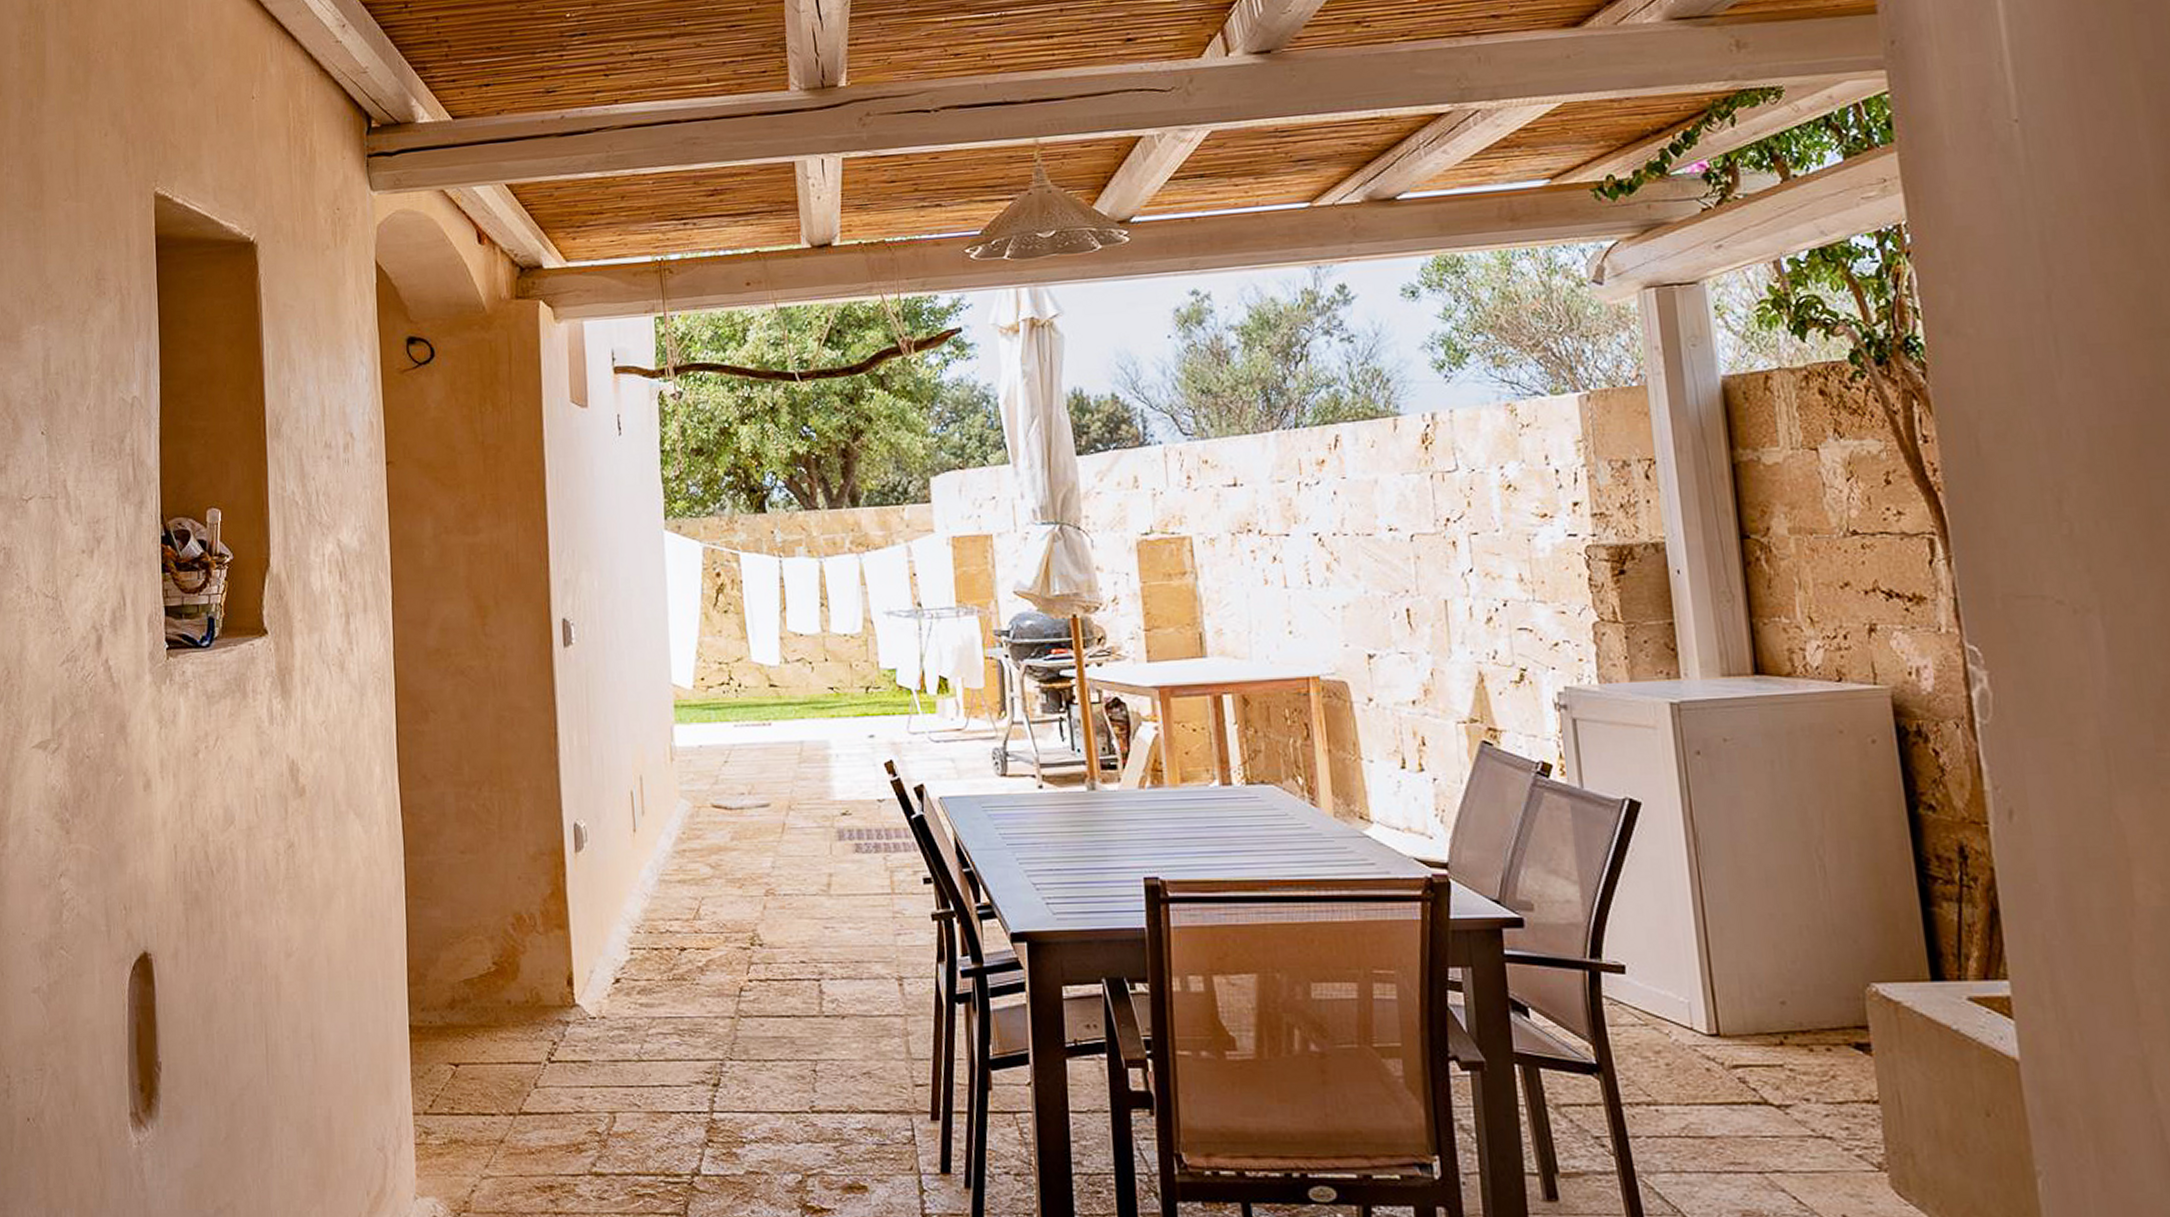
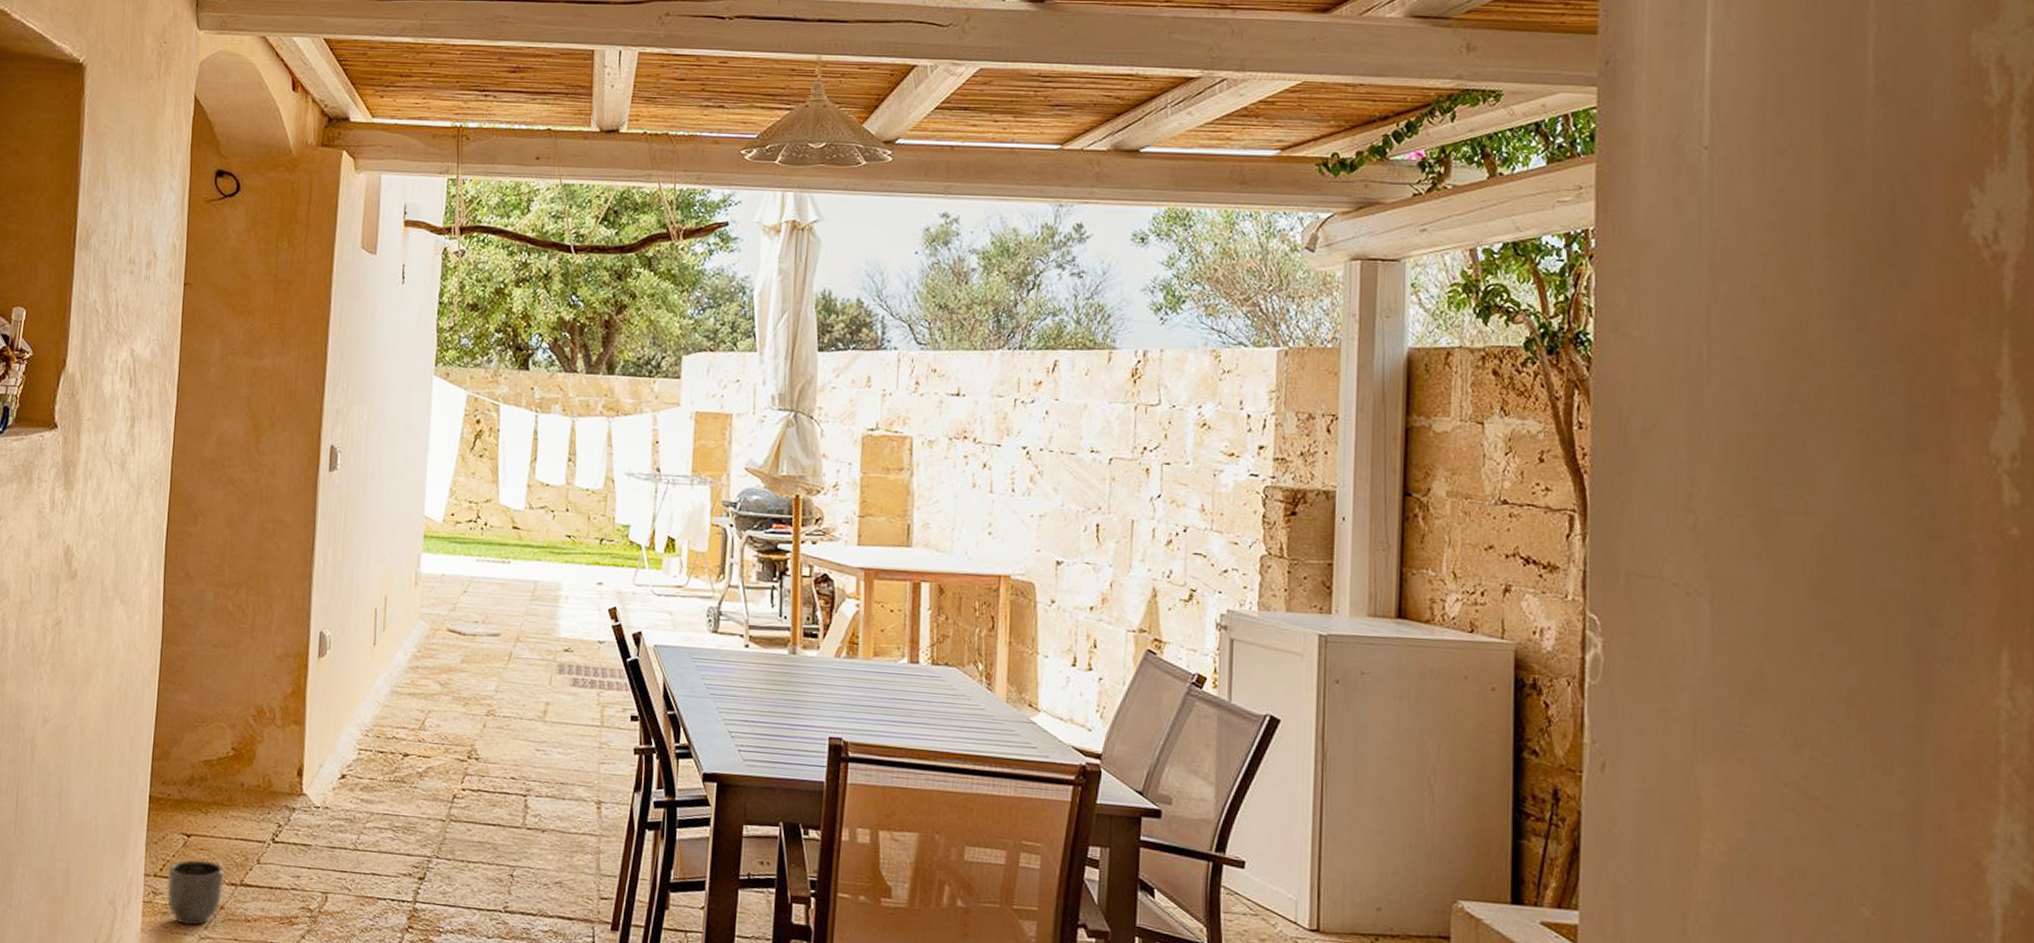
planter: none [438,1090,501,1166] -> present [167,859,225,926]

